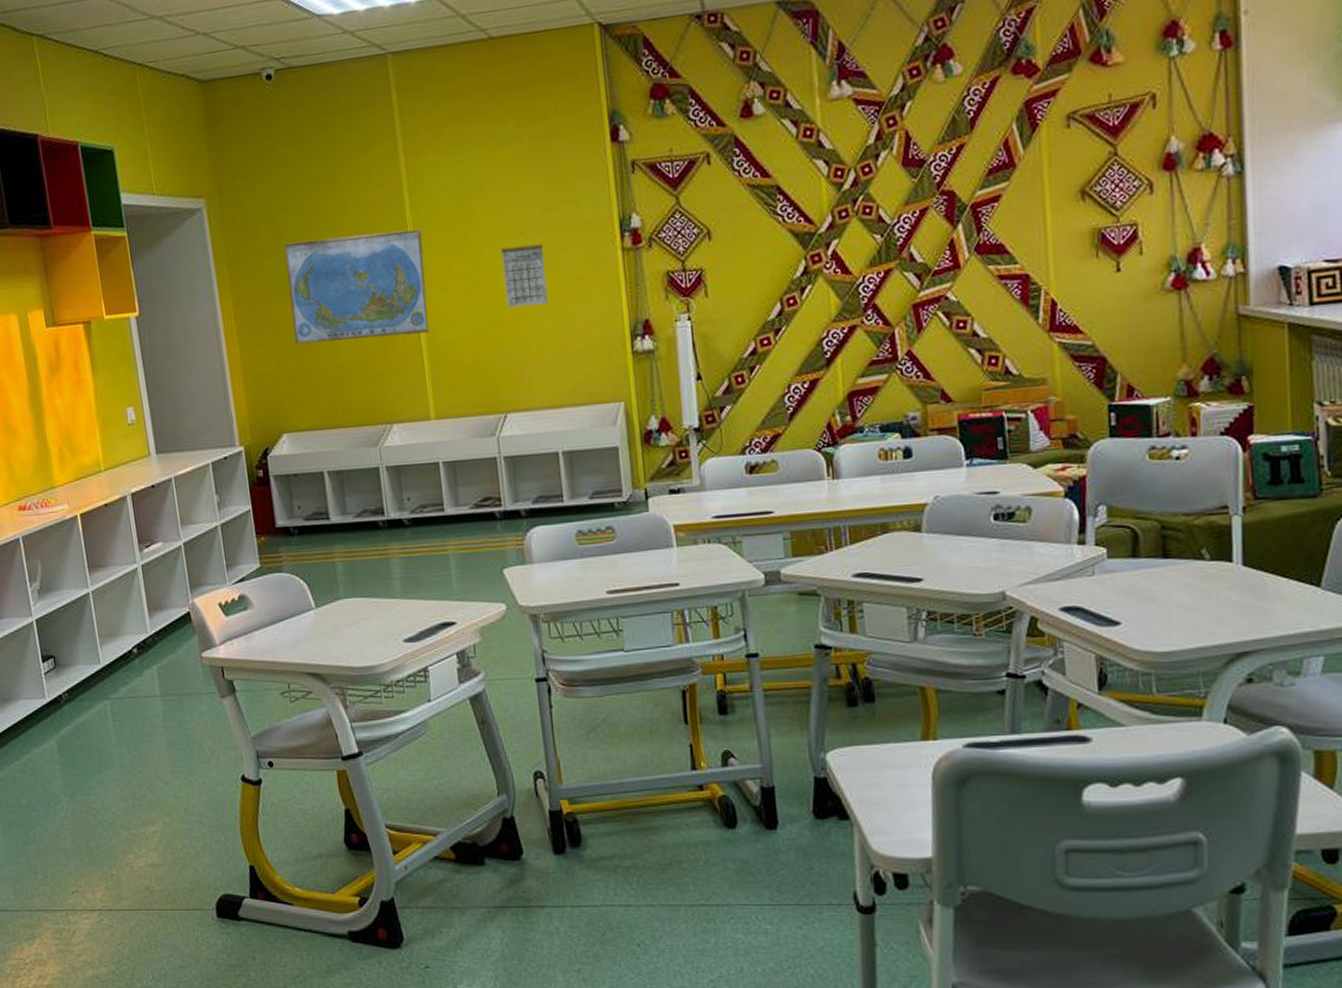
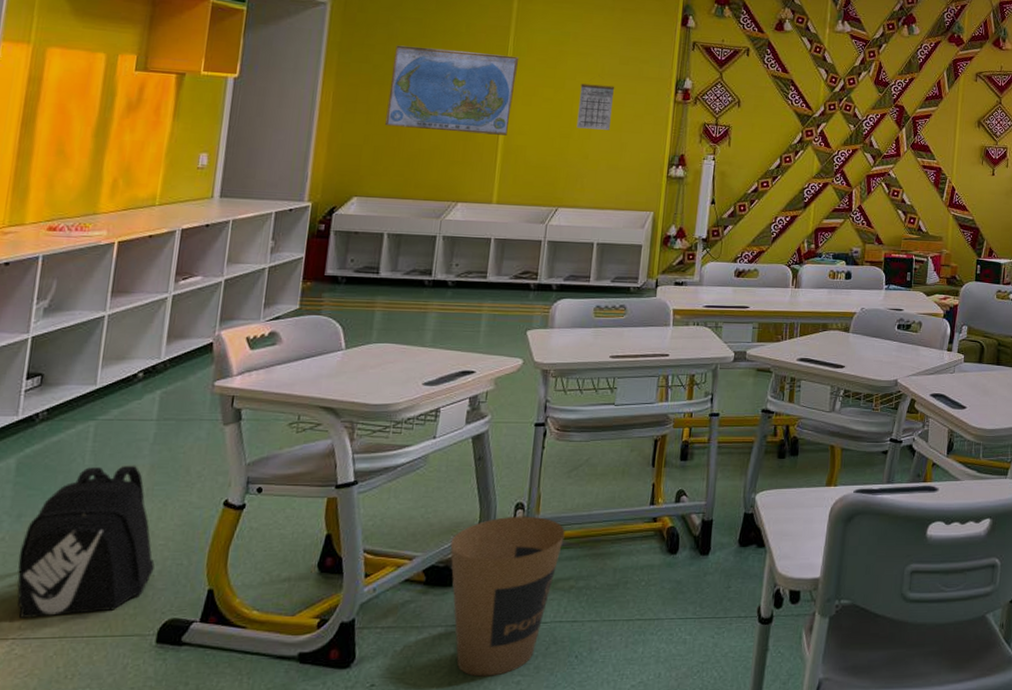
backpack: none [82,742,197,891] -> present [17,465,155,618]
trash can: none [472,786,597,963] -> present [450,516,565,677]

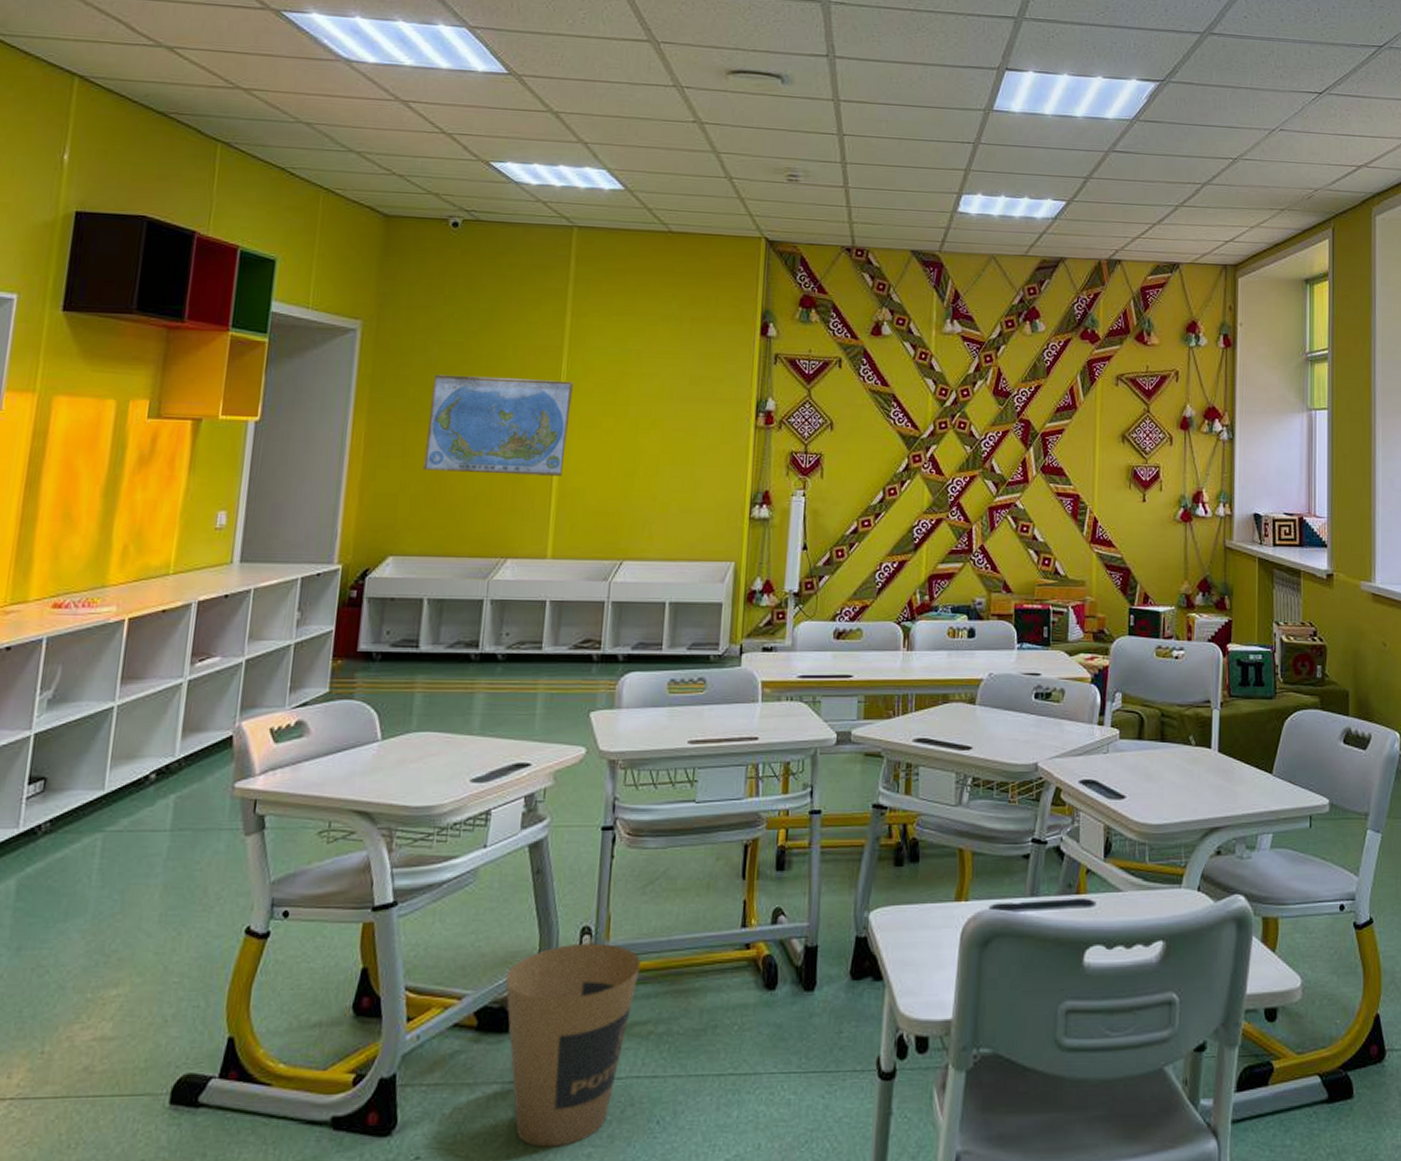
backpack: present [17,465,155,618] -> none [15,885,168,1073]
calendar: present [576,75,615,130] -> none [641,399,686,465]

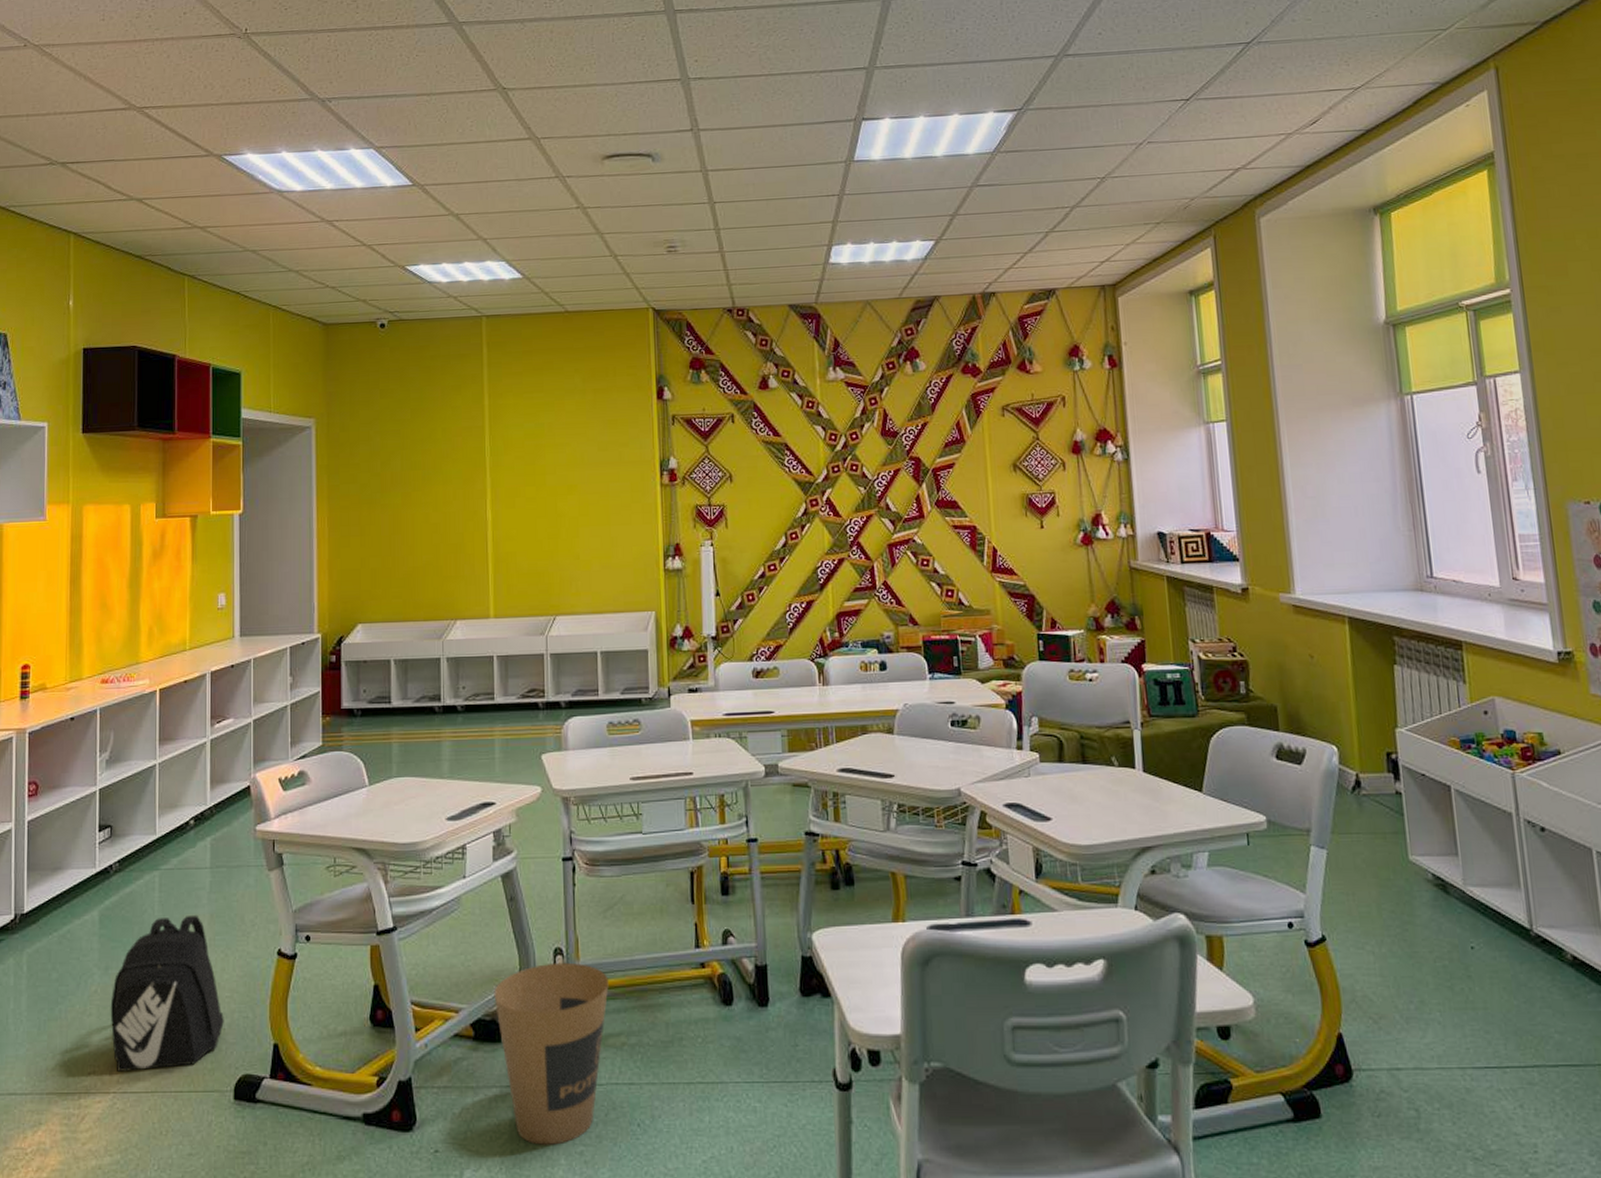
backpack: none [15,885,168,1073] -> present [110,914,224,1072]
world map: present [423,374,574,476] -> none [378,456,497,546]

